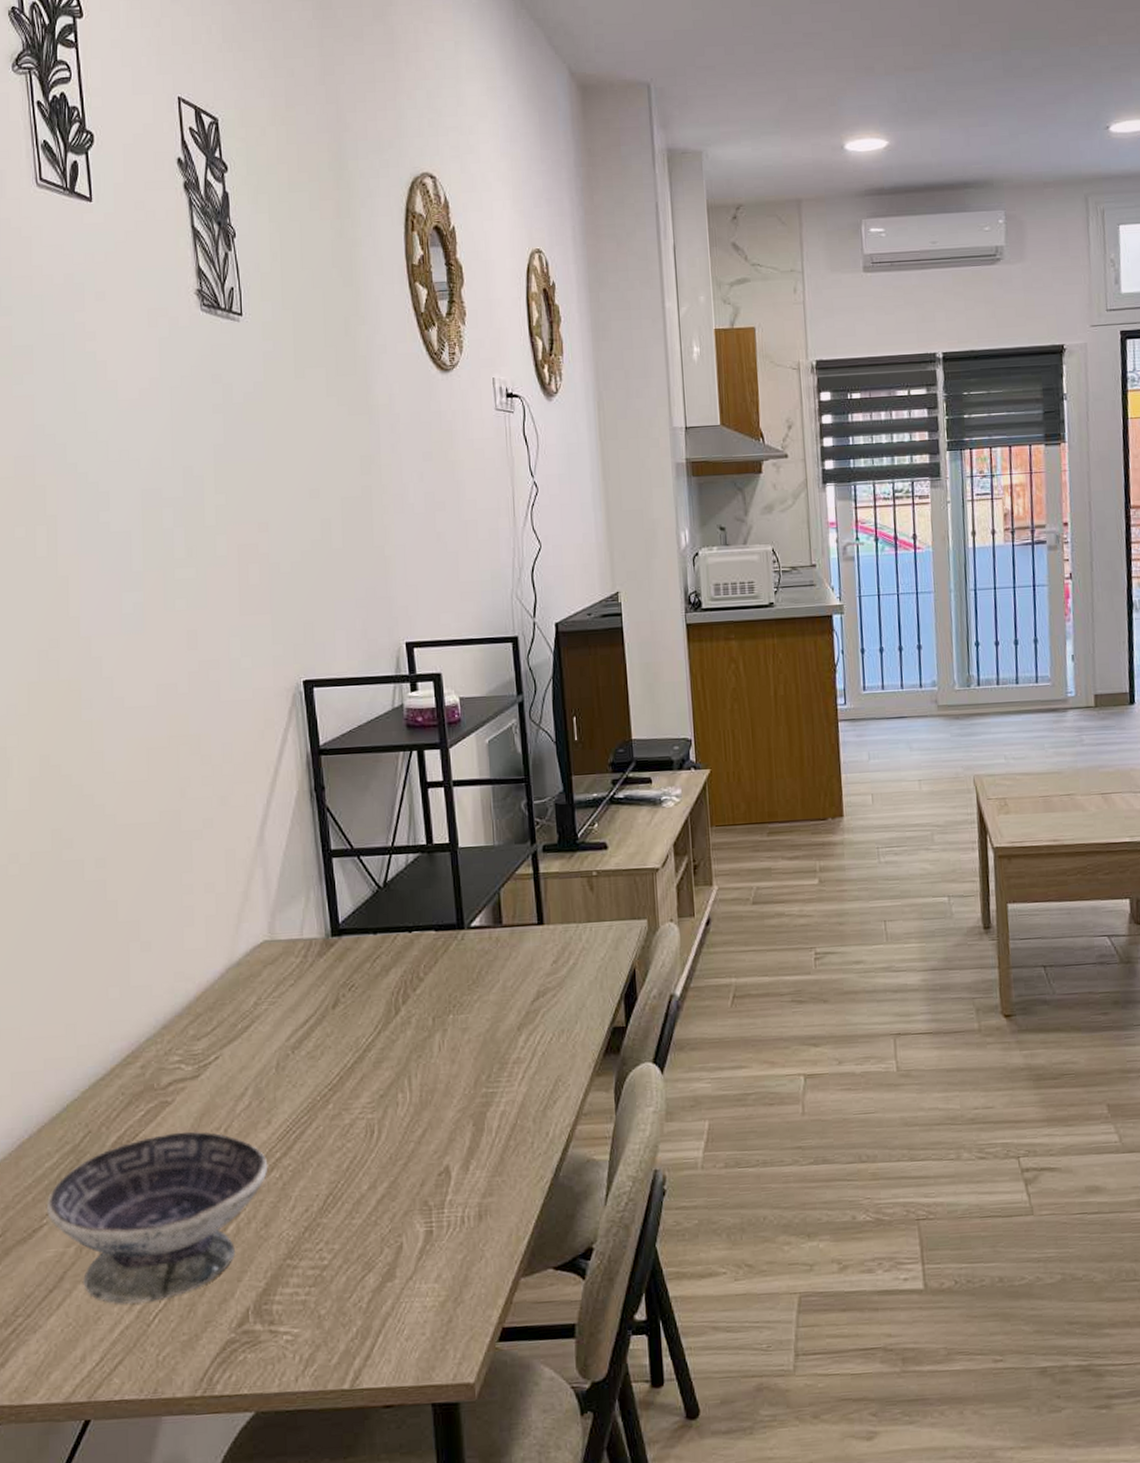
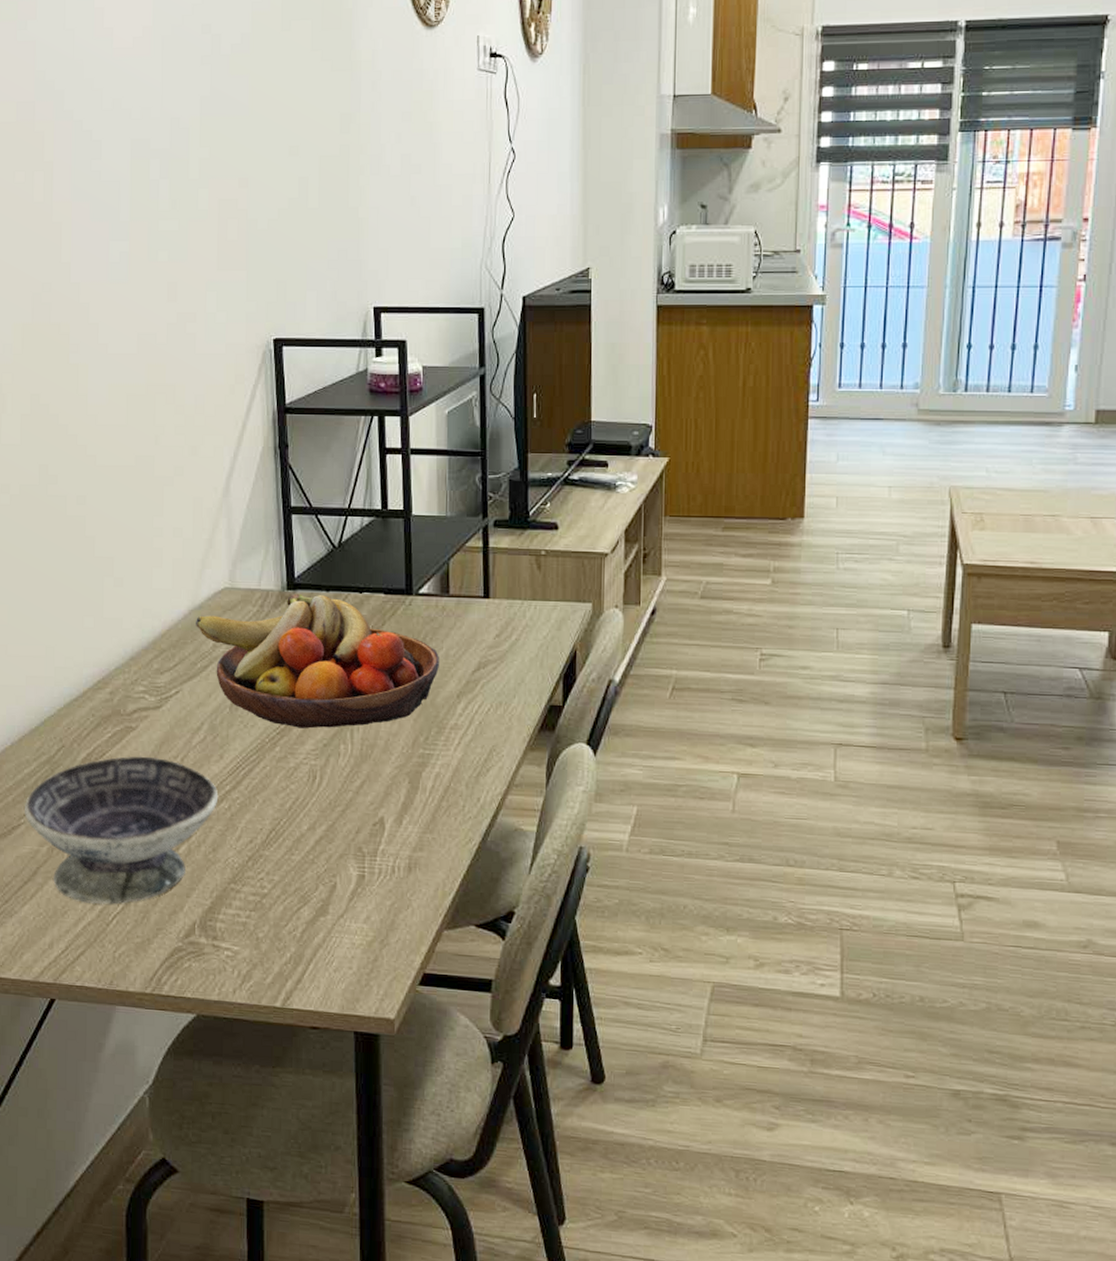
fruit bowl: none [234,938,497,1082] -> present [196,593,439,729]

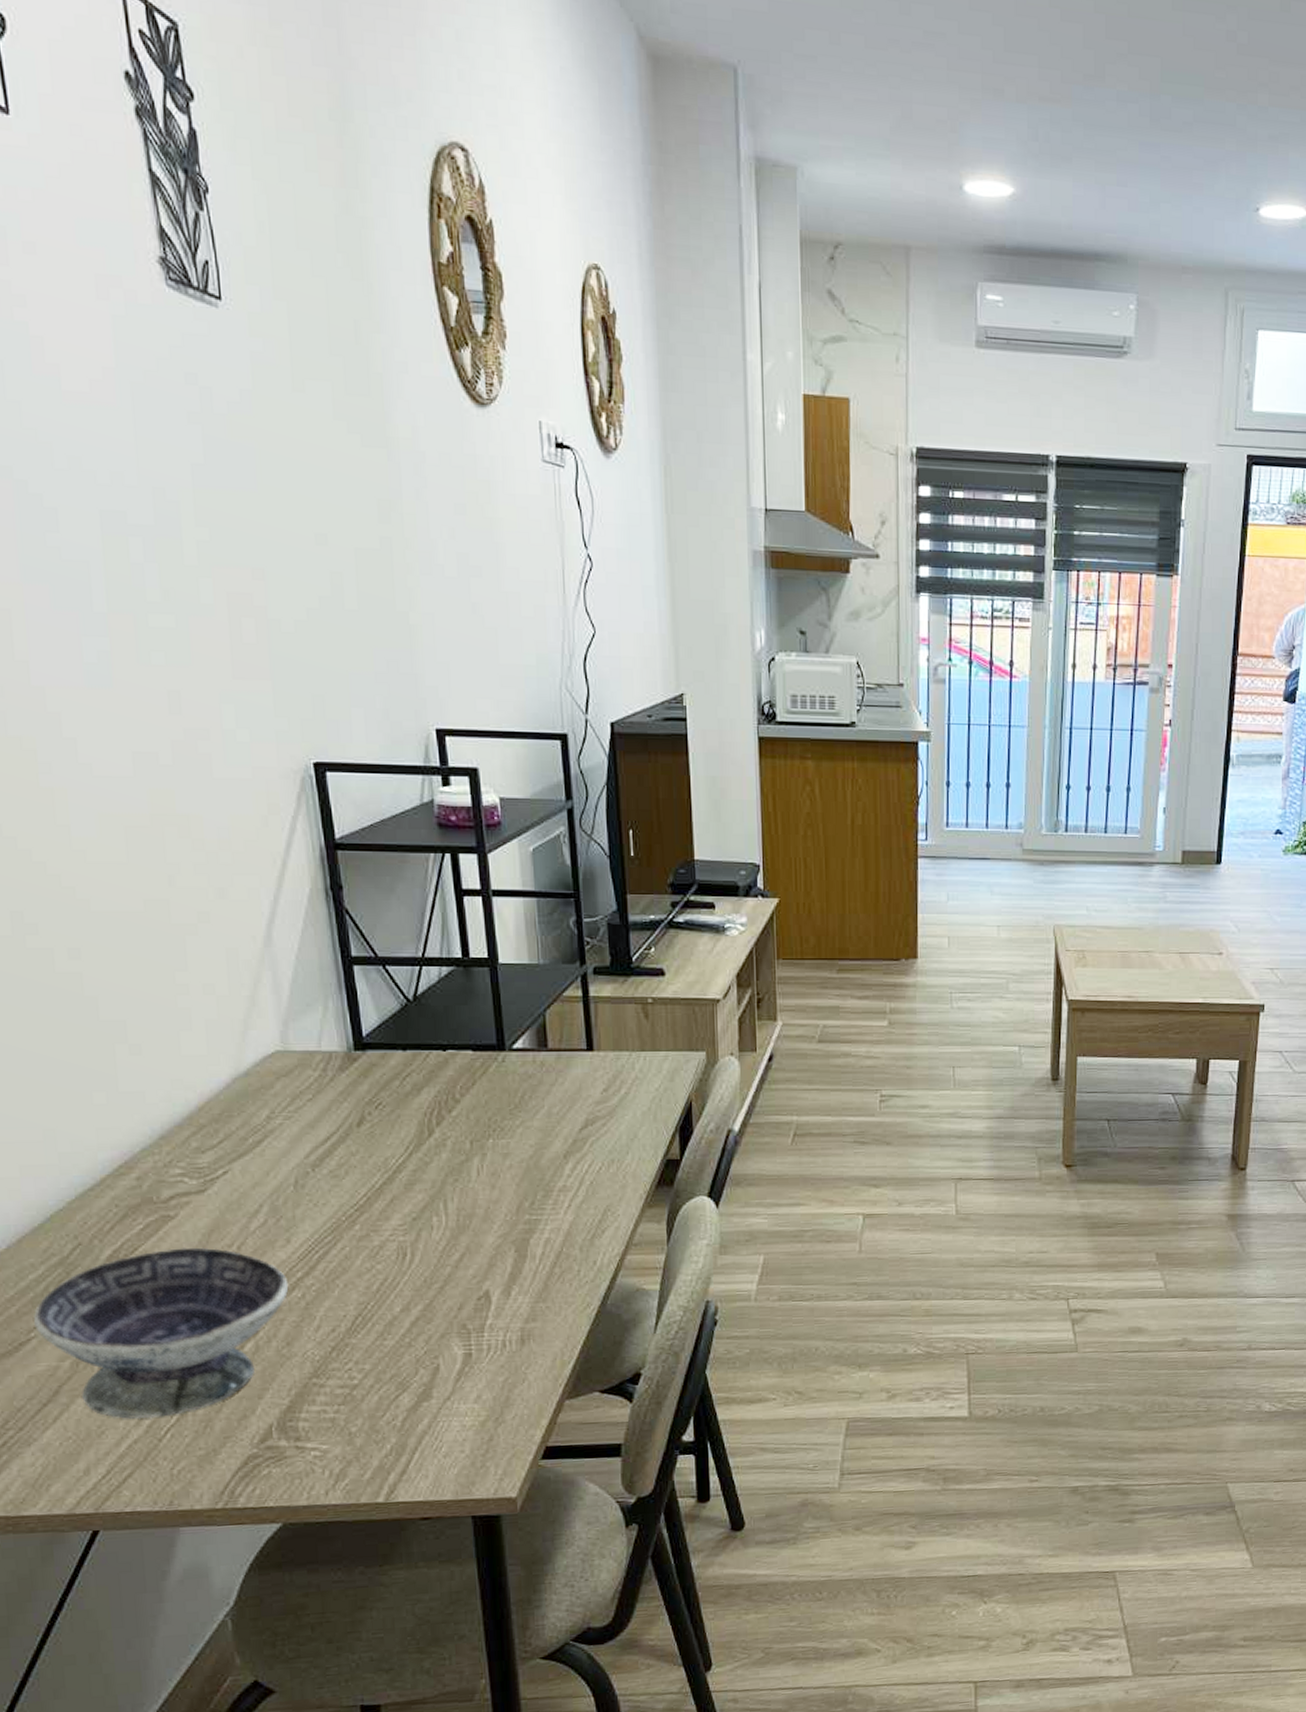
fruit bowl: present [196,593,439,729] -> none [242,1054,541,1203]

